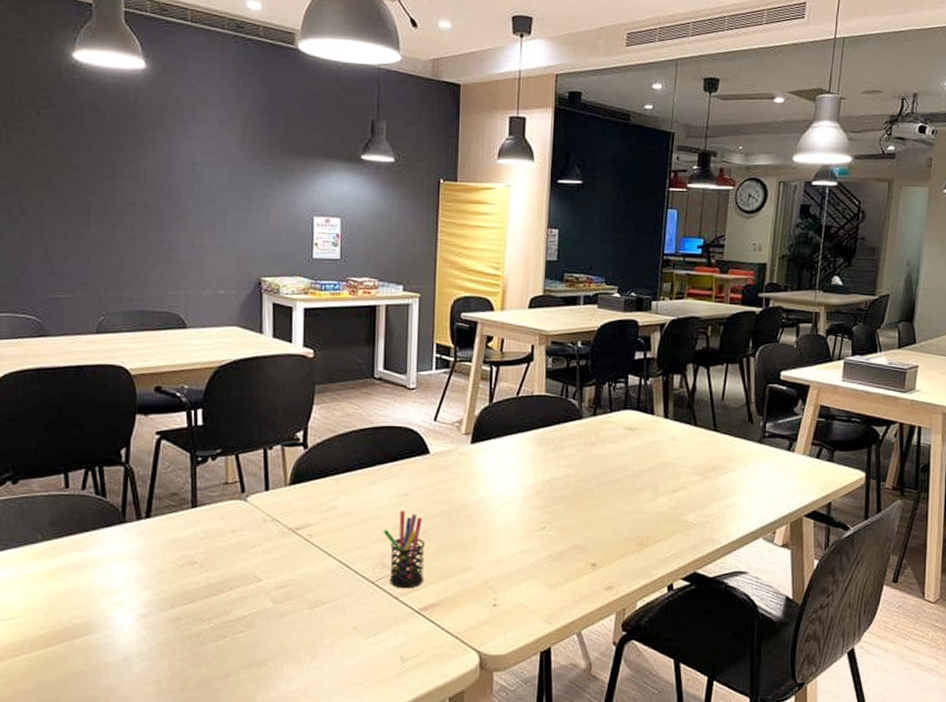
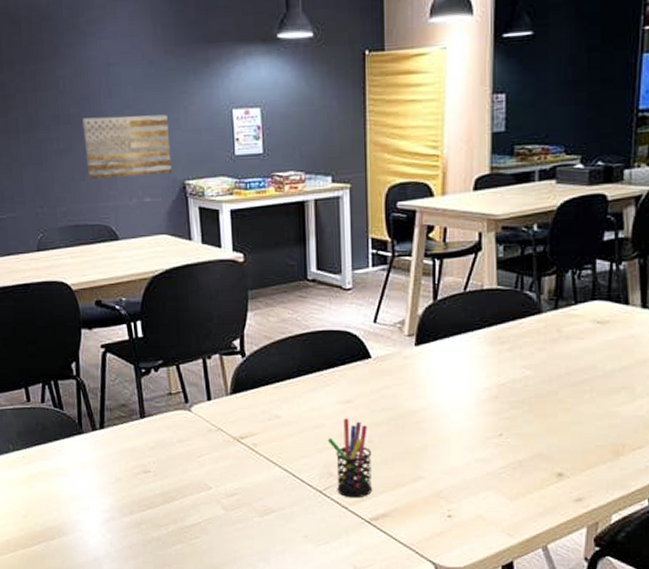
wall art: none [160,209,250,270] -> present [82,114,172,180]

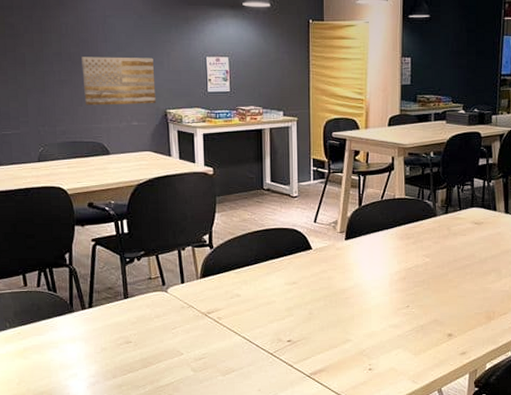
pen holder: present [327,418,372,498] -> none [277,296,312,358]

